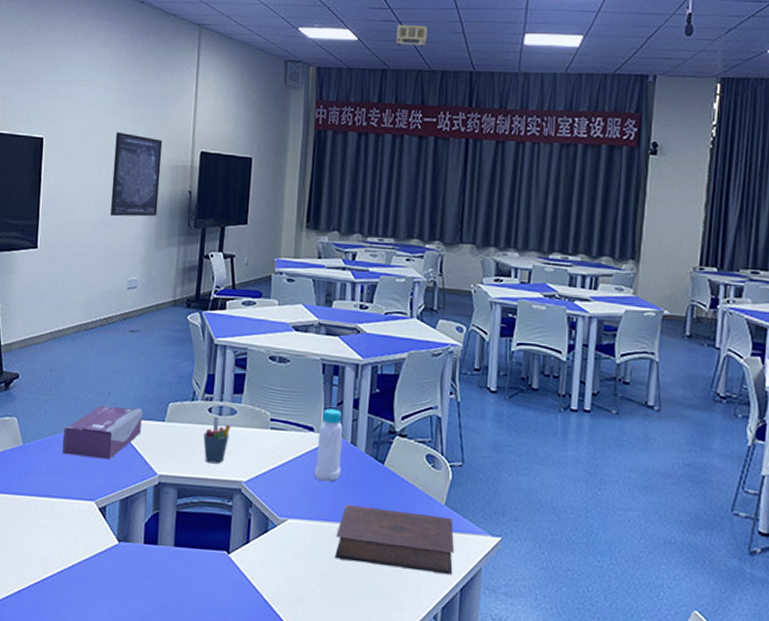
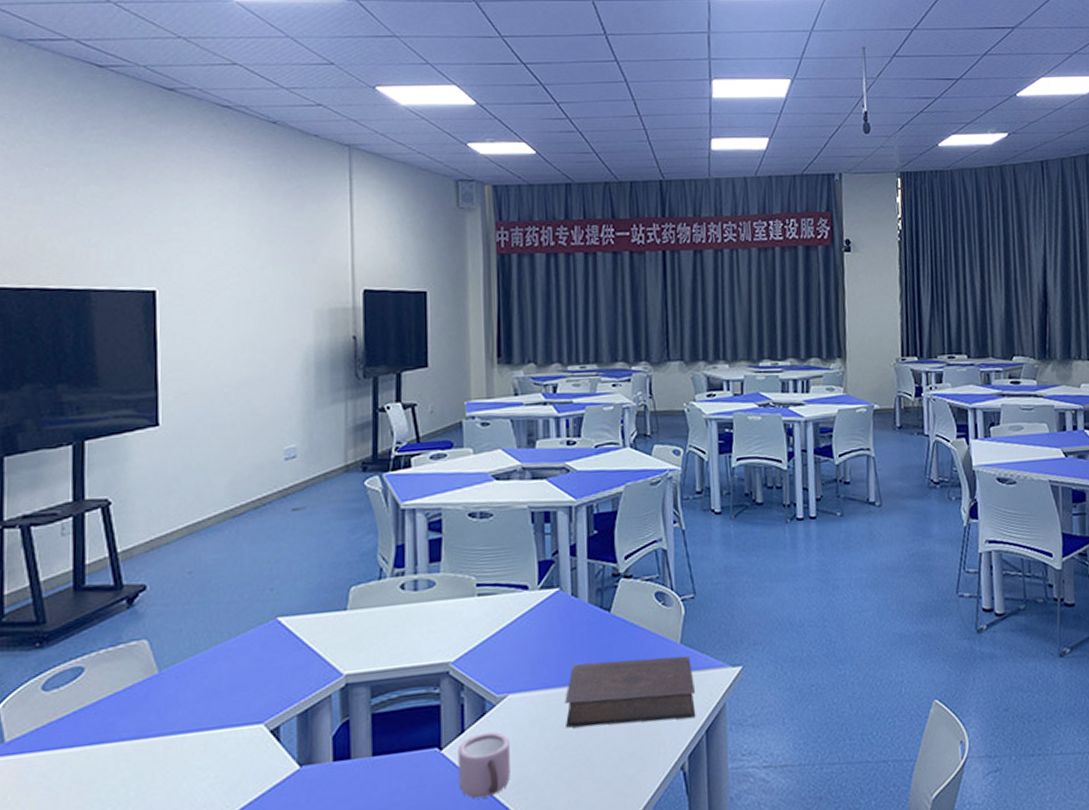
tissue box: present [62,406,142,460] -> none [215,600,317,674]
wall art: present [110,132,163,217] -> none [253,275,315,376]
pen holder: present [203,416,231,464] -> none [397,592,430,649]
mug: none [240,547,286,603] -> present [458,732,511,799]
bottle: present [314,408,343,482] -> none [533,560,564,644]
projector: present [396,24,428,53] -> none [577,134,611,165]

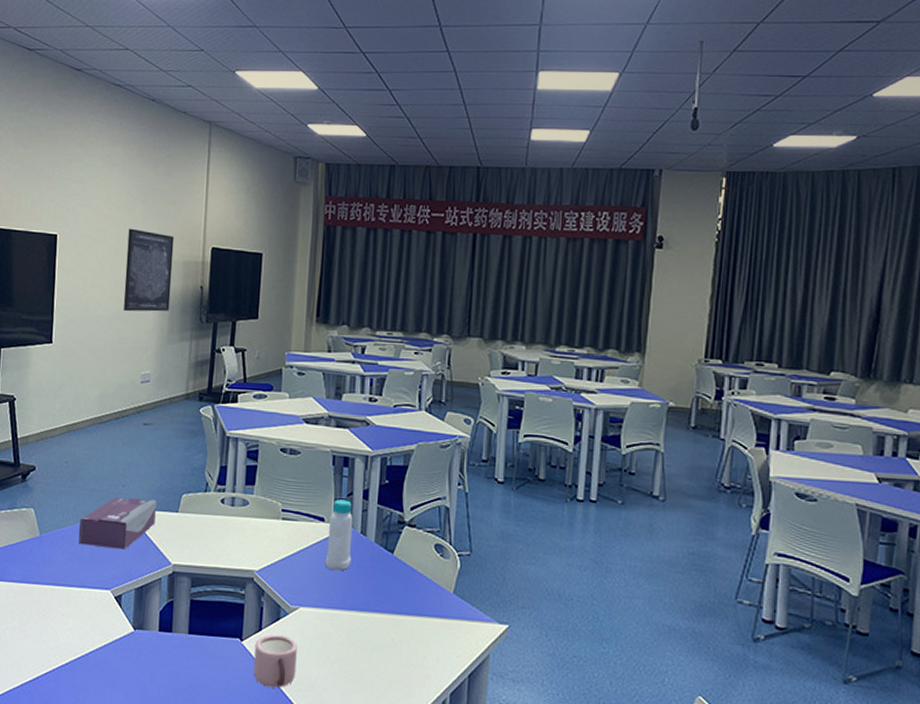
tissue box: none [215,600,317,674] -> present [79,497,156,550]
wall art: none [253,275,315,376] -> present [123,228,174,312]
bottle: none [533,560,564,644] -> present [325,499,353,571]
book: present [565,655,696,728] -> none [346,592,462,662]

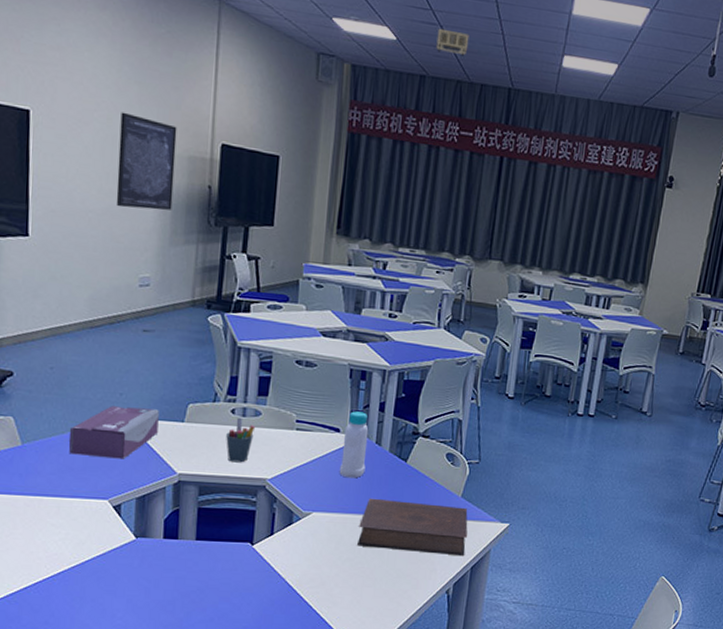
pen holder: none [216,507,244,554] -> present [226,417,256,463]
mug: present [253,635,297,688] -> none [264,538,310,587]
book: none [346,592,462,662] -> present [357,498,468,557]
projector: none [404,120,436,149] -> present [436,28,470,61]

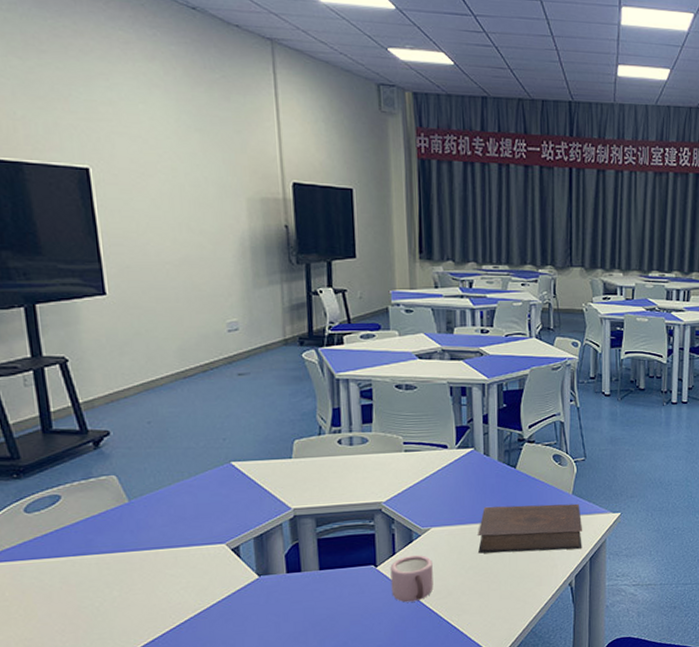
tissue box: present [69,406,159,459] -> none [177,449,267,505]
wall art: present [116,112,177,210] -> none [185,161,251,256]
pen holder: present [226,417,256,463] -> none [336,446,364,491]
mug: none [264,538,310,587] -> present [390,555,434,603]
bottle: present [339,411,369,479] -> none [452,426,477,491]
projector: present [436,28,470,61] -> none [493,49,525,80]

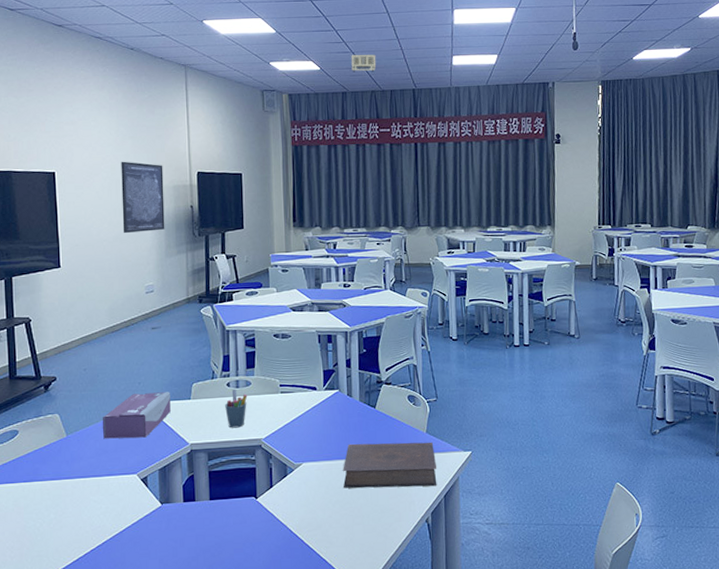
tissue box: none [177,449,267,505] -> present [103,392,171,439]
wall art: none [185,161,251,256] -> present [121,161,165,234]
pen holder: none [336,446,364,491] -> present [225,389,248,428]
mug: present [390,555,434,603] -> none [268,488,305,533]
projector: none [493,49,525,80] -> present [351,54,376,77]

